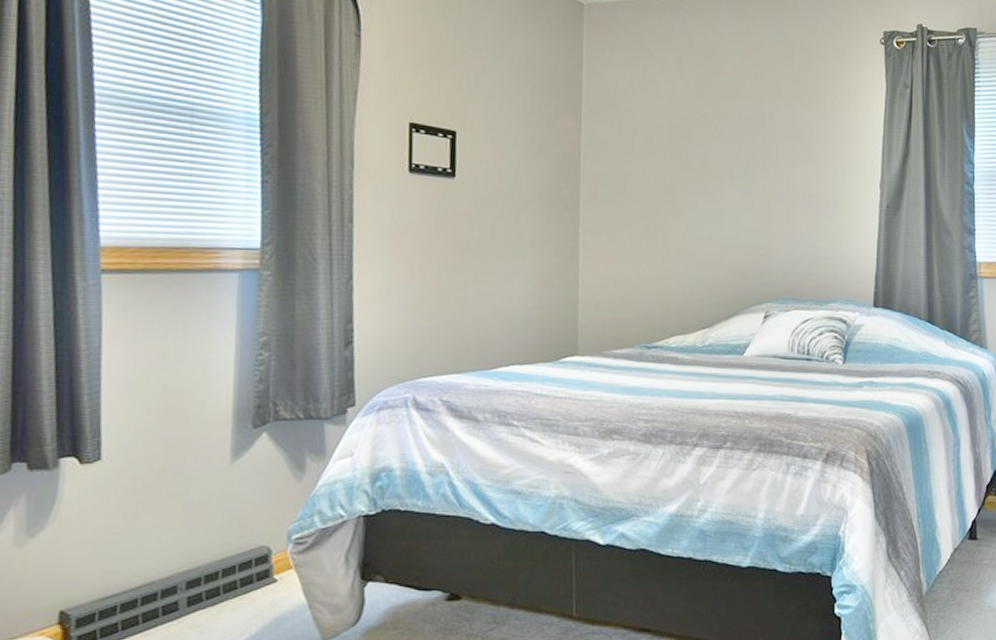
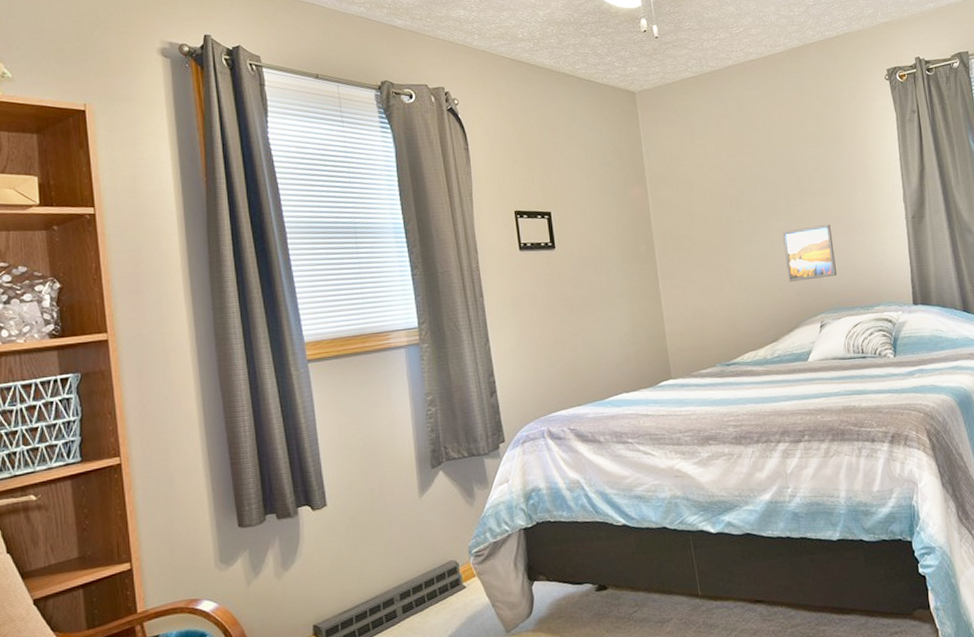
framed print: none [735,199,794,261] -> present [783,224,837,282]

